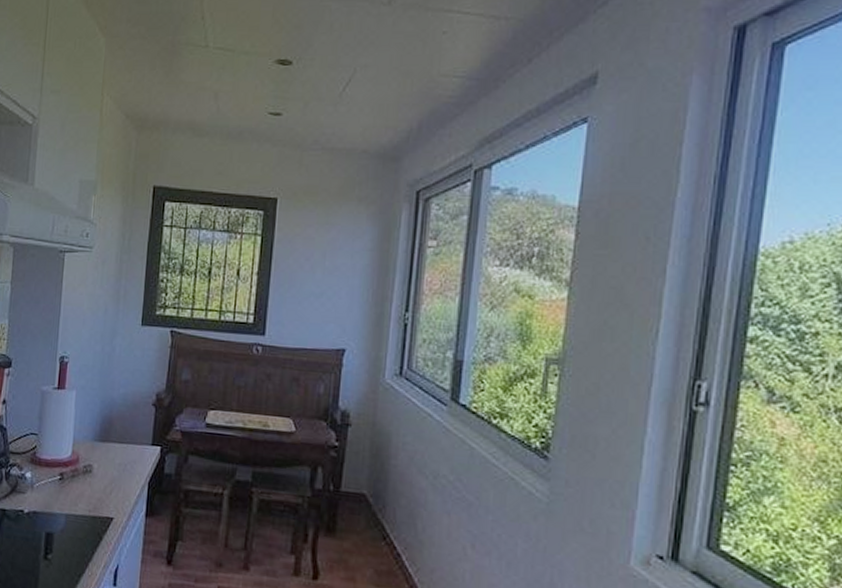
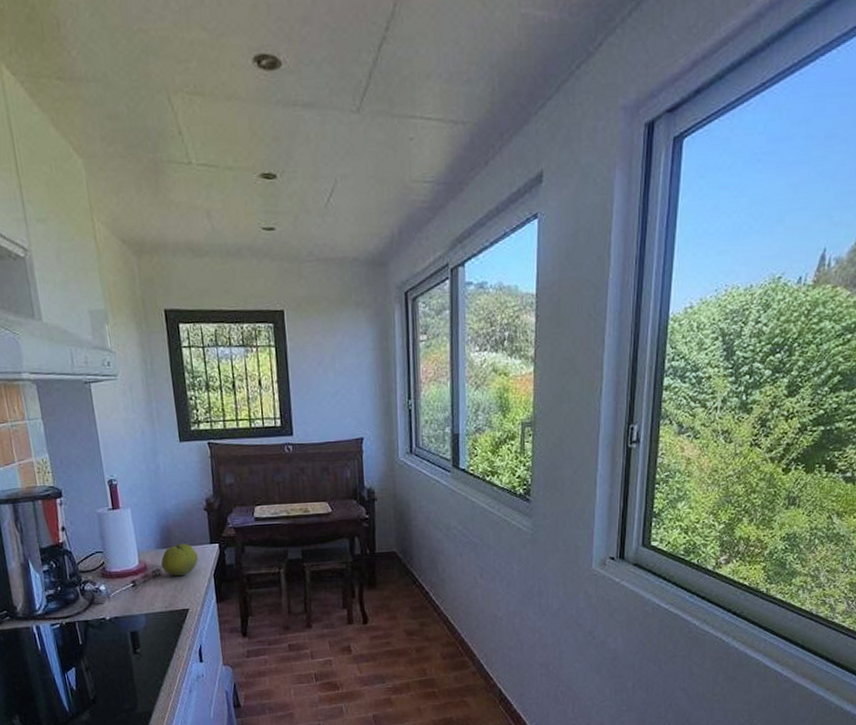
fruit: none [94,439,136,478] -> present [161,543,198,577]

